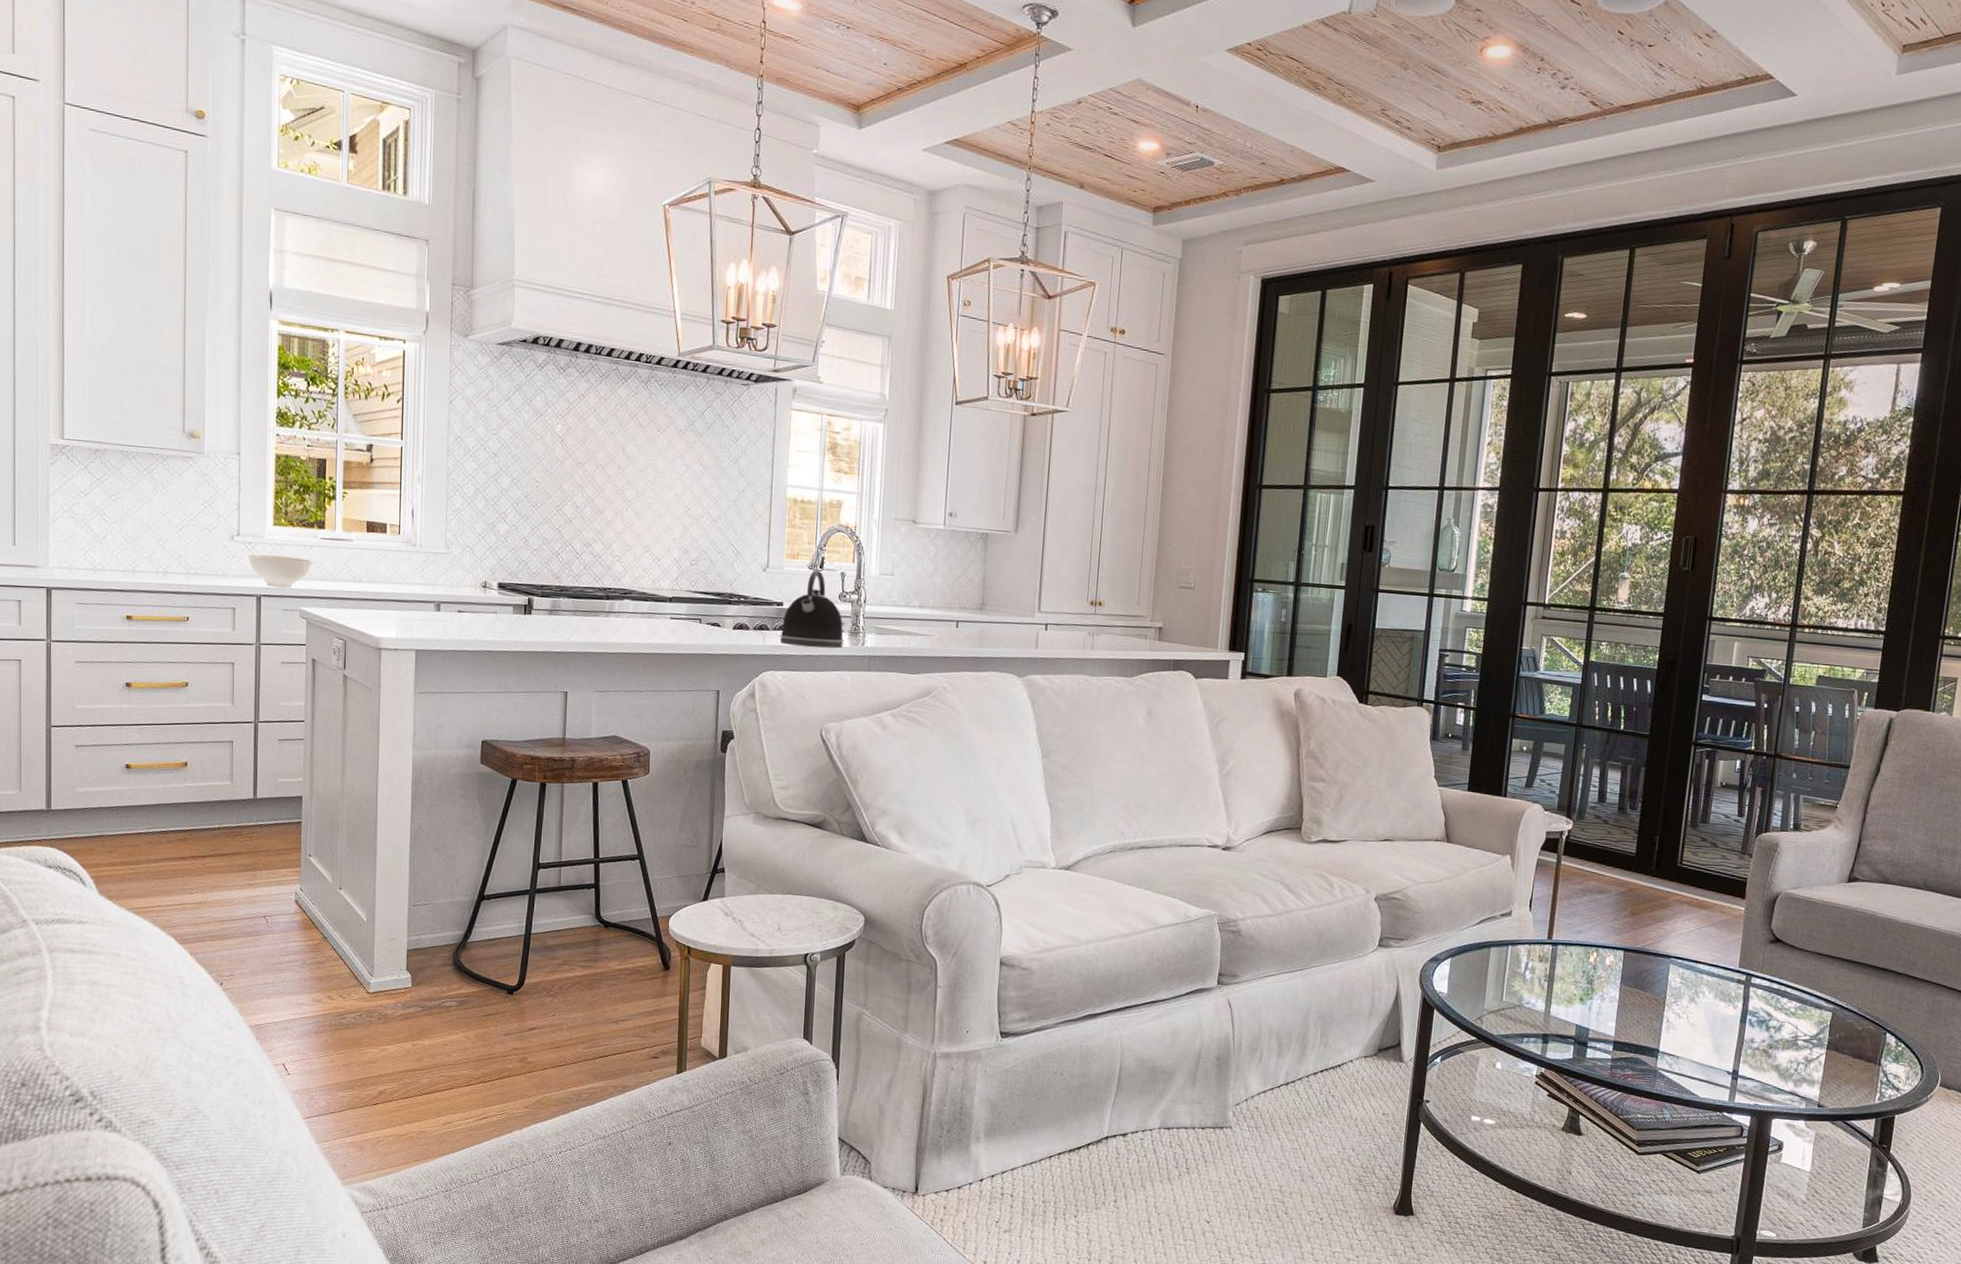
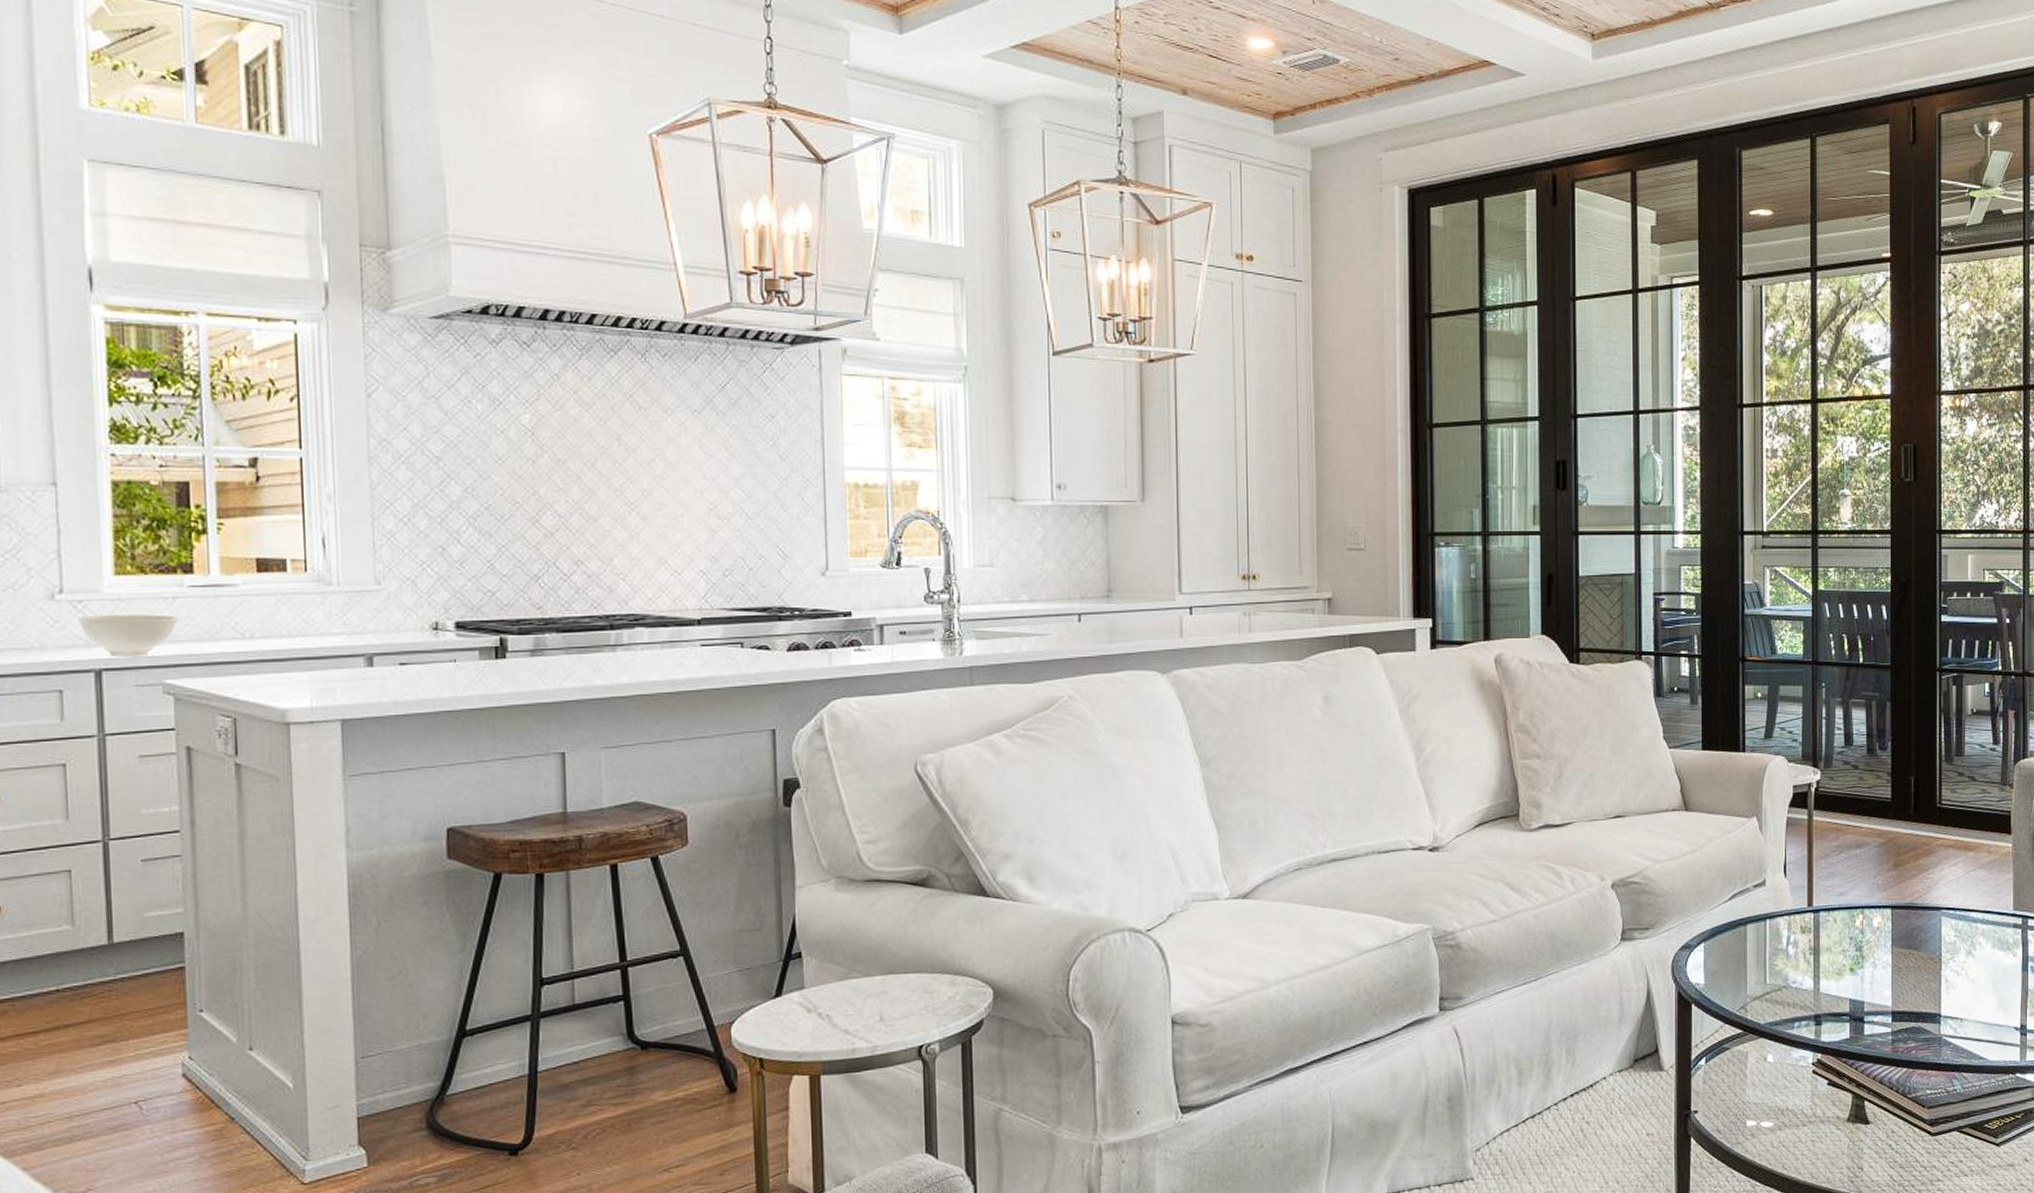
kettle: present [780,569,844,649] -> none [851,568,936,664]

